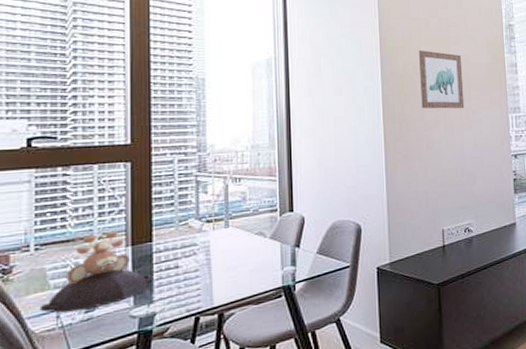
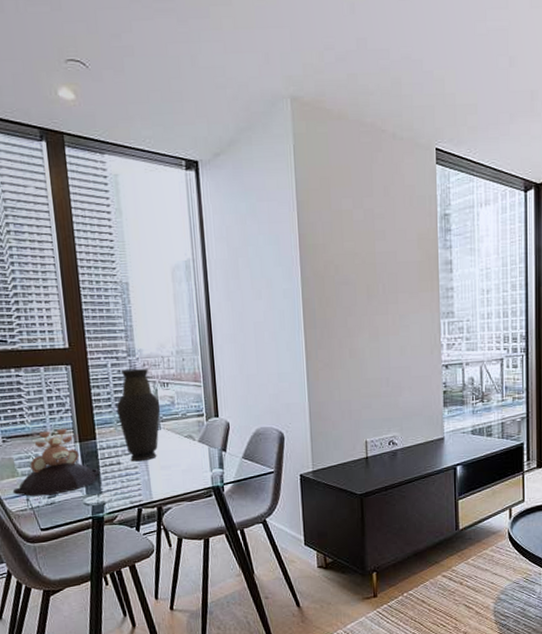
vase: none [179,163,230,264] -> present [116,368,161,462]
wall art: present [419,50,465,109] -> none [341,247,391,314]

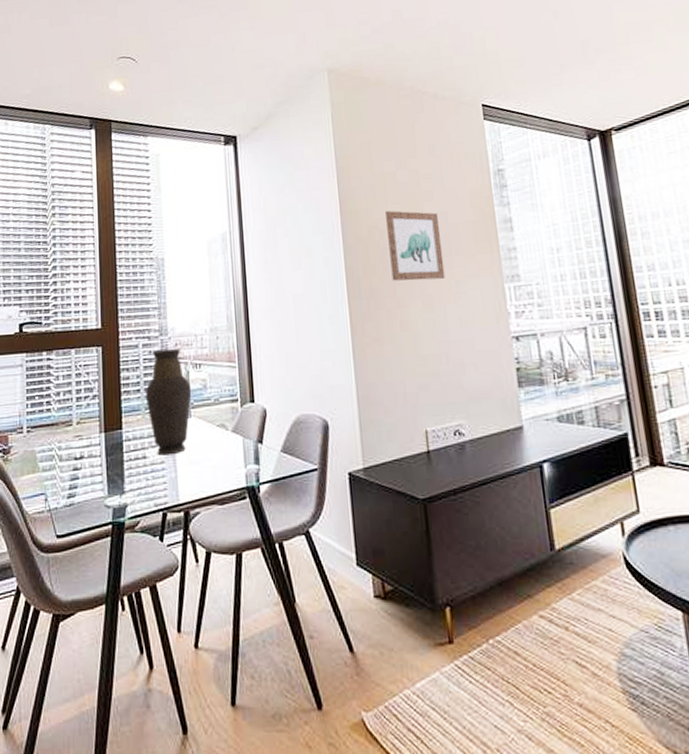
decorative bowl: present [12,429,99,497] -> none [31,417,123,496]
wall art: none [341,247,391,314] -> present [386,210,446,281]

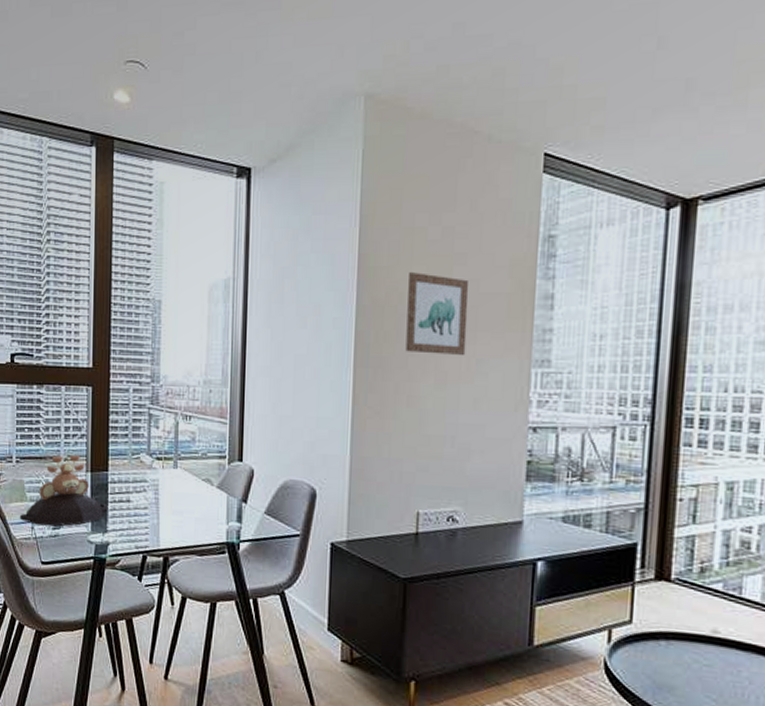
decorative bowl: none [31,417,123,496] -> present [19,455,107,527]
vase: present [145,348,192,456] -> none [132,397,180,502]

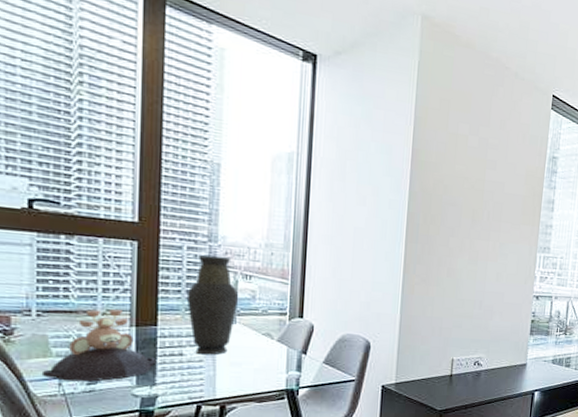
vase: none [132,397,180,502] -> present [186,255,239,355]
wall art: present [405,272,469,355] -> none [447,170,497,239]

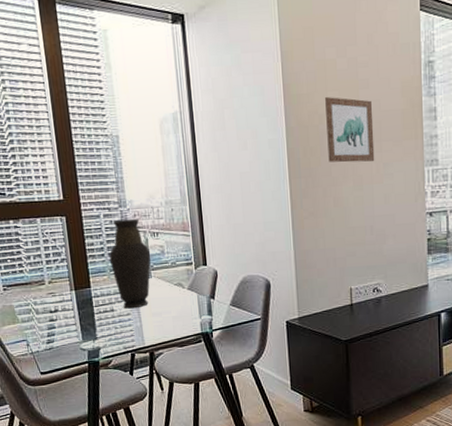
decorative bowl: present [41,309,156,382] -> none [13,277,94,342]
wall art: none [447,170,497,239] -> present [325,97,375,163]

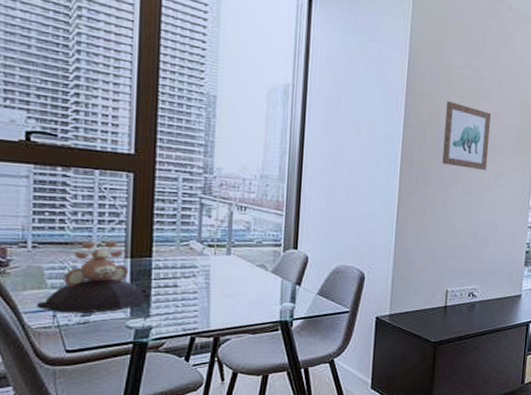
decorative bowl: none [13,277,94,342] -> present [36,241,150,314]
vase: present [109,218,151,309] -> none [181,187,234,287]

